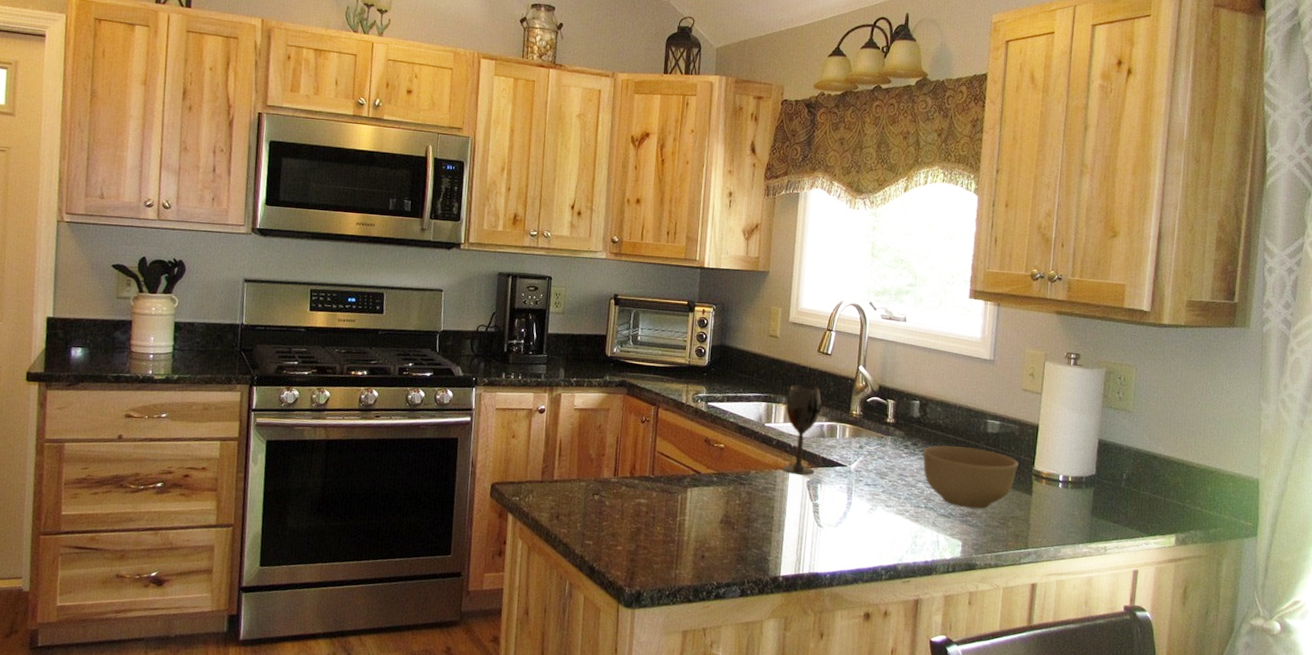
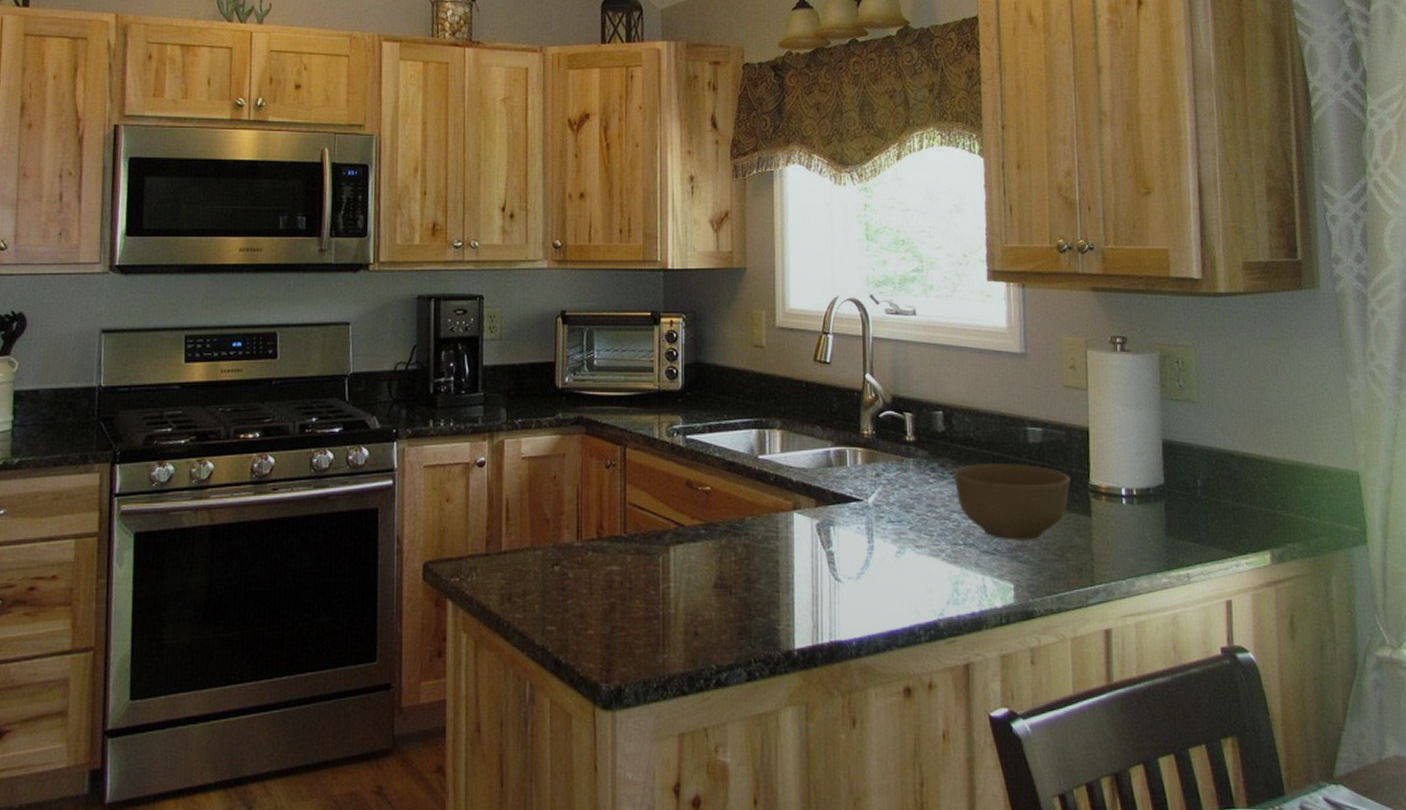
wine glass: present [782,384,822,475] -> none [781,403,825,516]

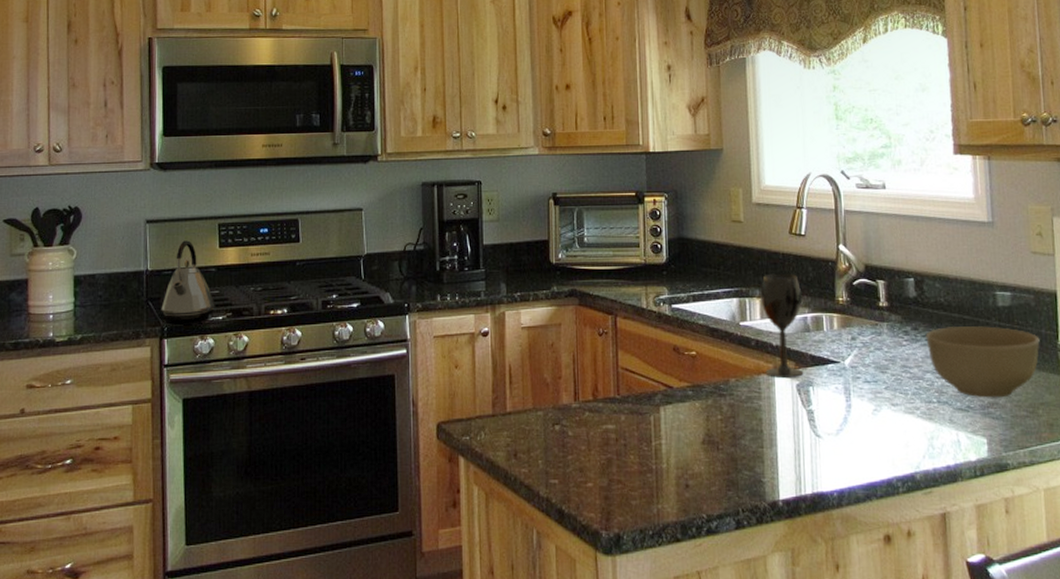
kettle: none [114,353,178,450] -> present [161,240,215,326]
wine glass: none [781,403,825,516] -> present [760,273,804,378]

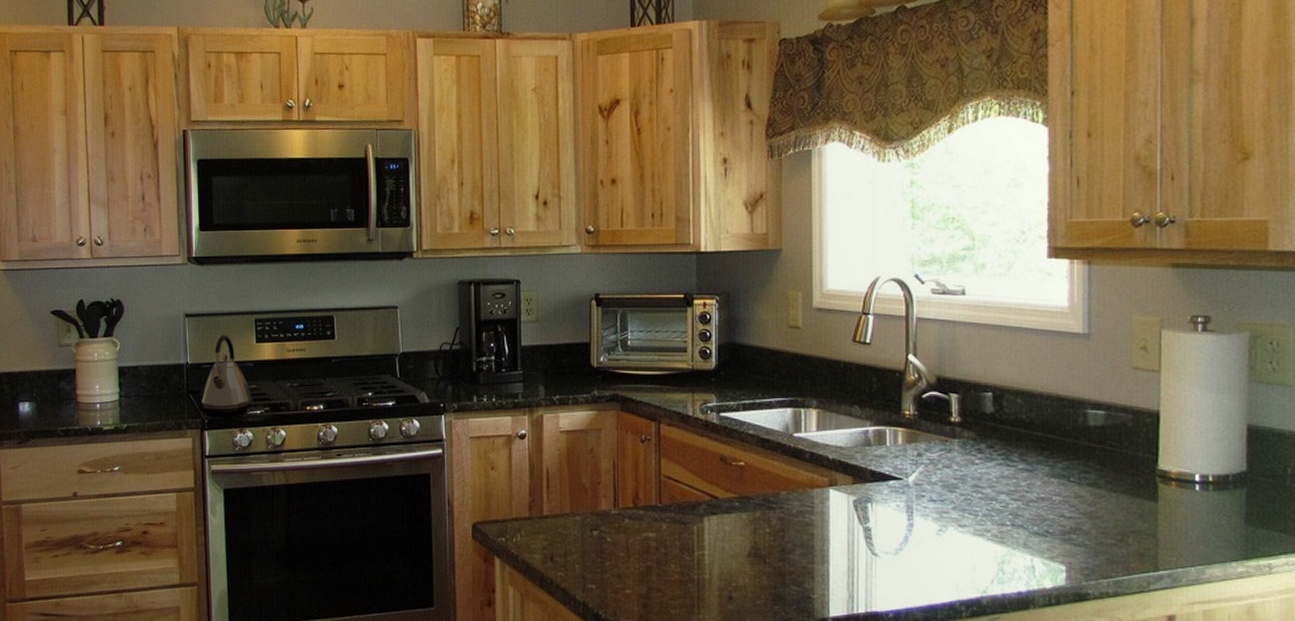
wine glass: present [760,273,804,378] -> none [817,383,863,493]
bowl: present [925,326,1040,398] -> none [1002,446,1136,524]

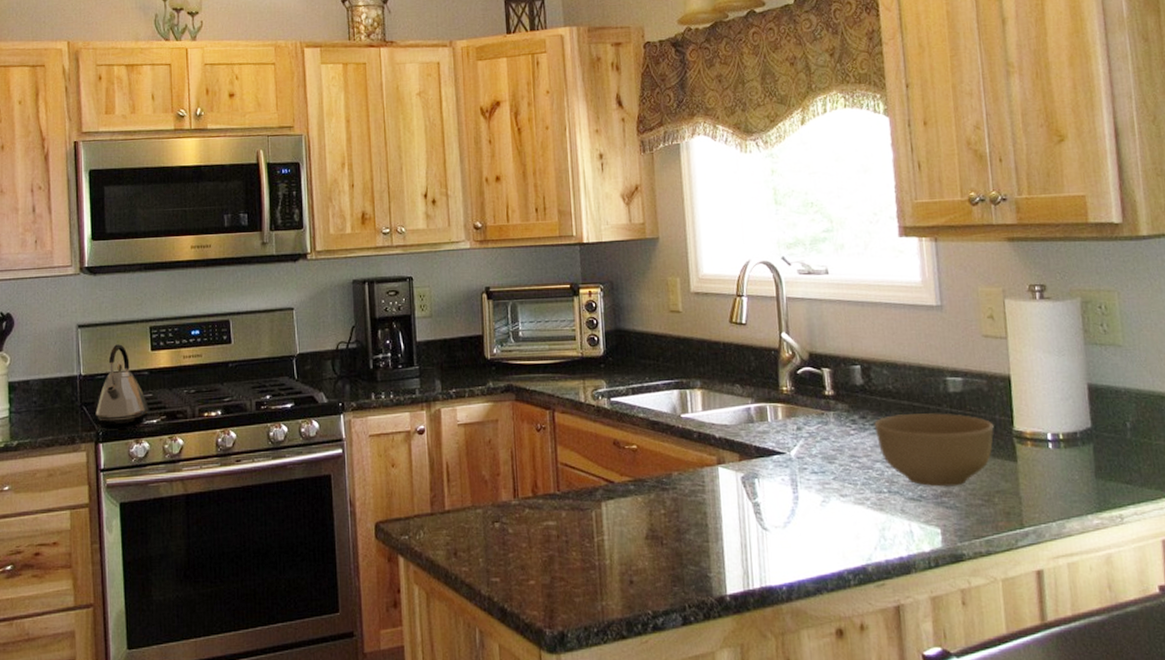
bowl: none [1002,446,1136,524] -> present [874,413,994,487]

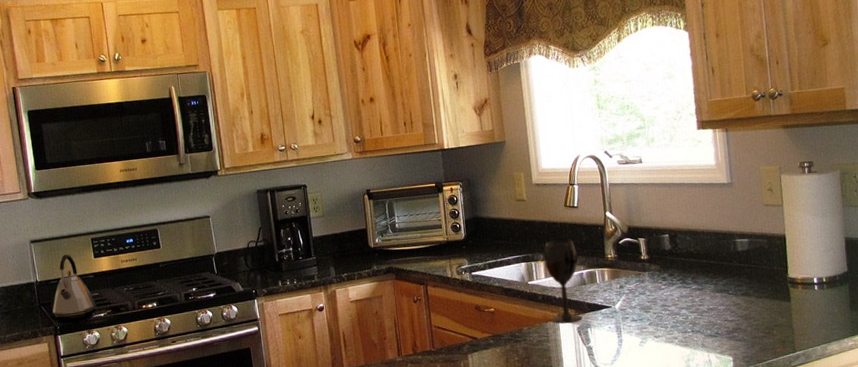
wine glass: none [701,363,749,470] -> present [543,239,583,323]
bowl: present [874,413,994,487] -> none [680,267,773,325]

